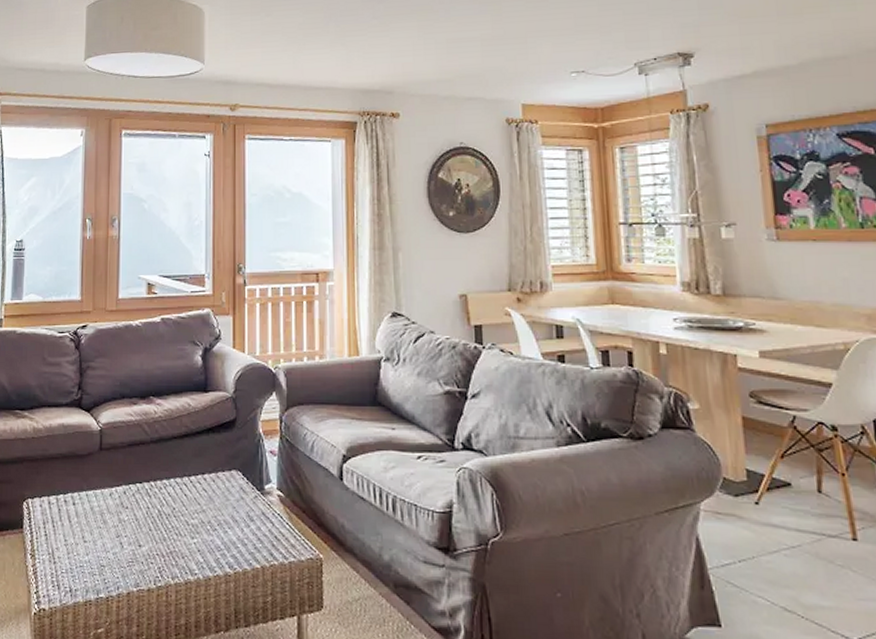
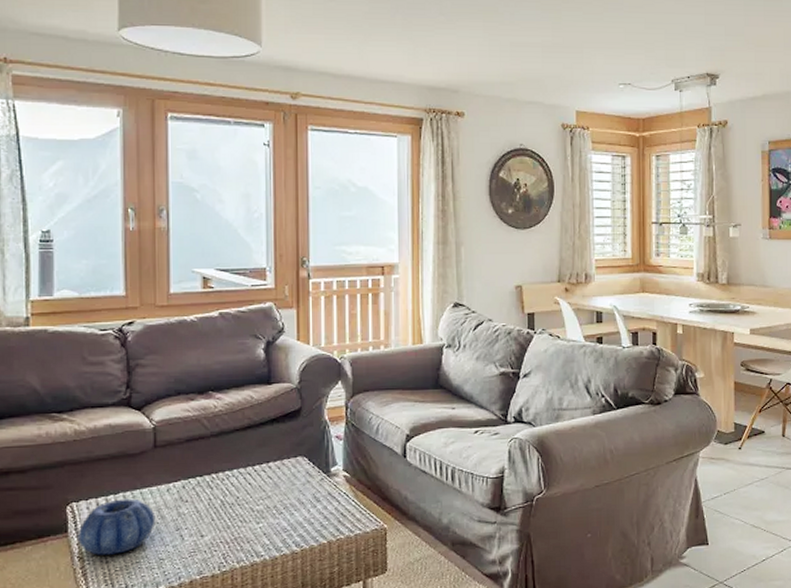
decorative bowl: none [31,499,99,556] -> present [78,498,156,555]

